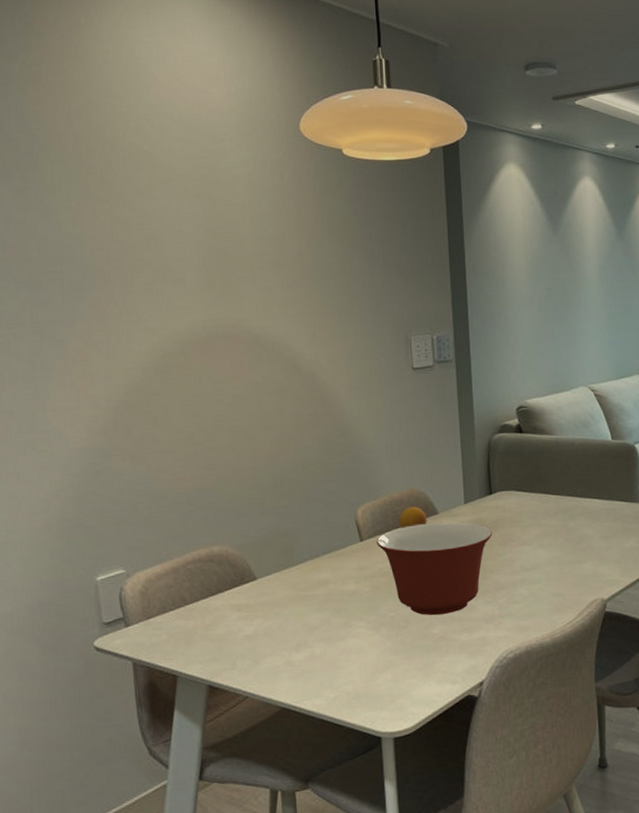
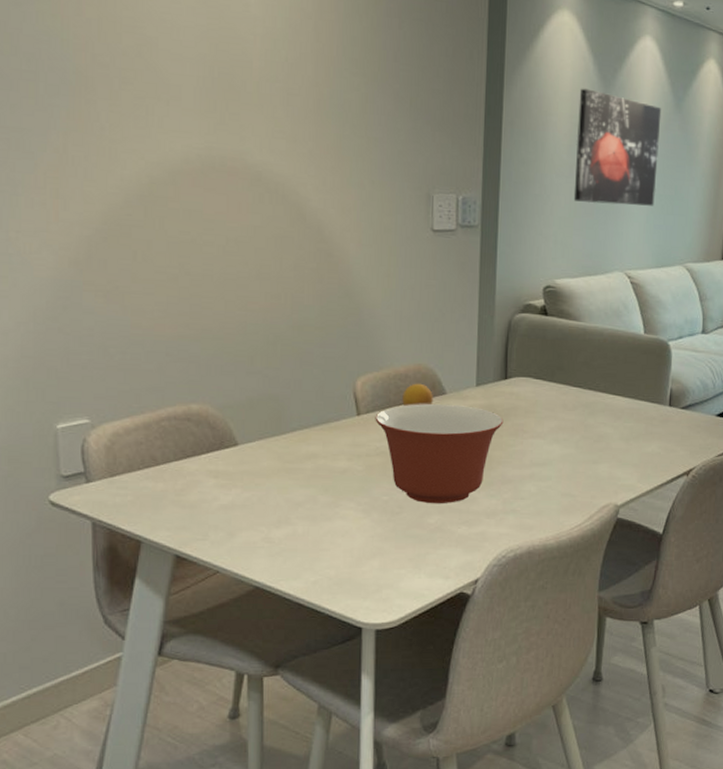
wall art: none [531,229,608,329] -> present [573,88,662,206]

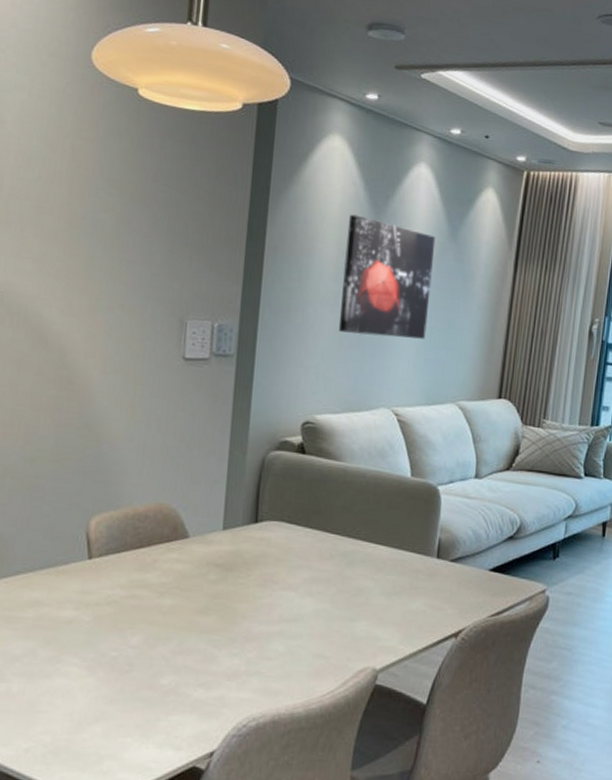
mixing bowl: present [375,403,504,504] -> none [108,547,252,663]
fruit: present [402,383,433,406] -> none [139,524,174,550]

